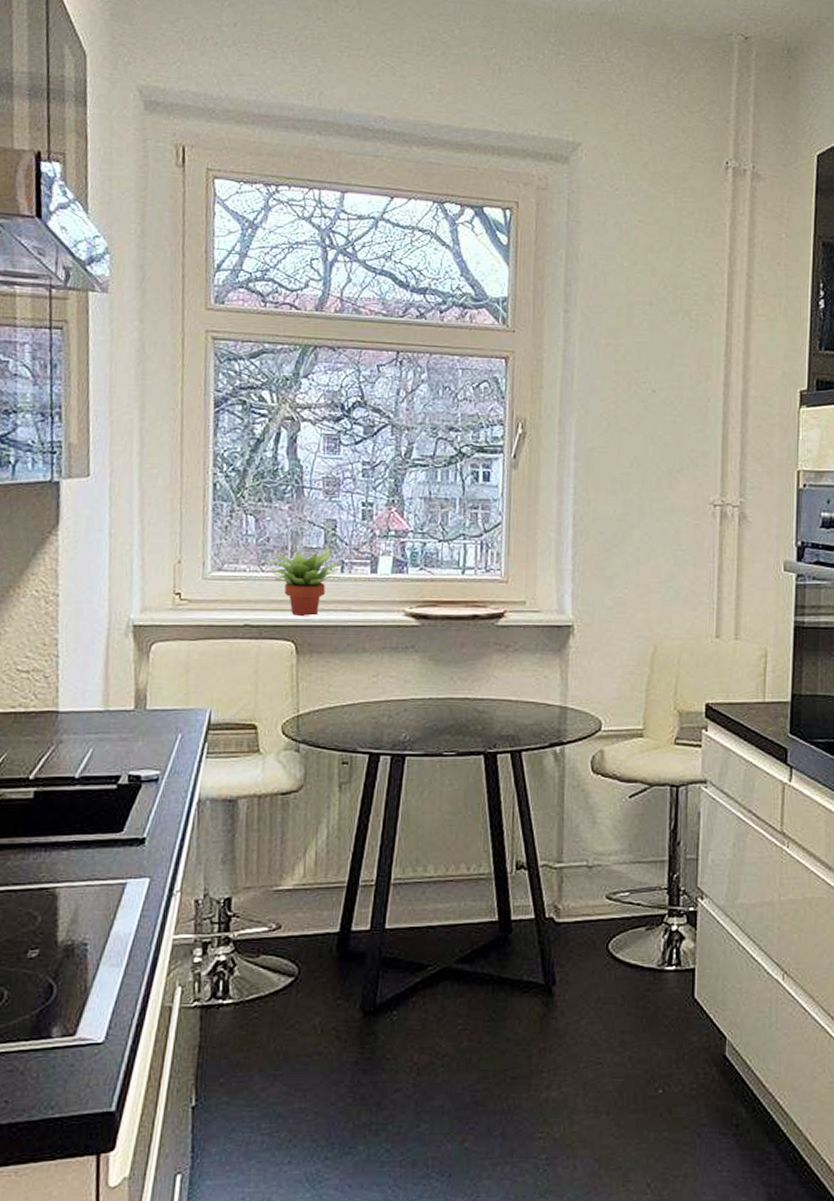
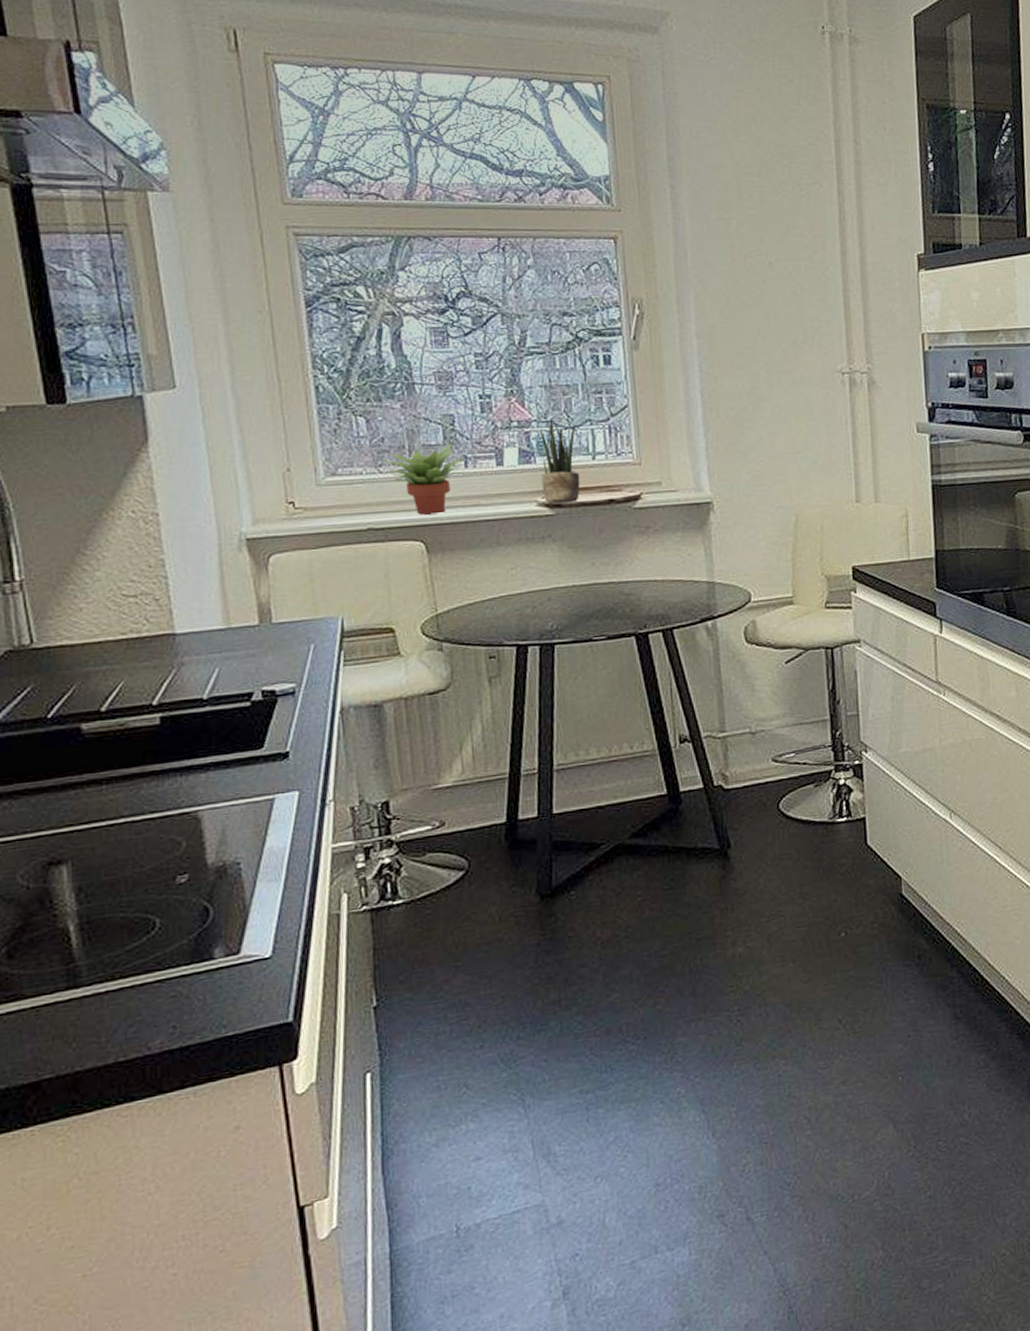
potted plant: none [411,530,449,616] -> present [540,418,581,504]

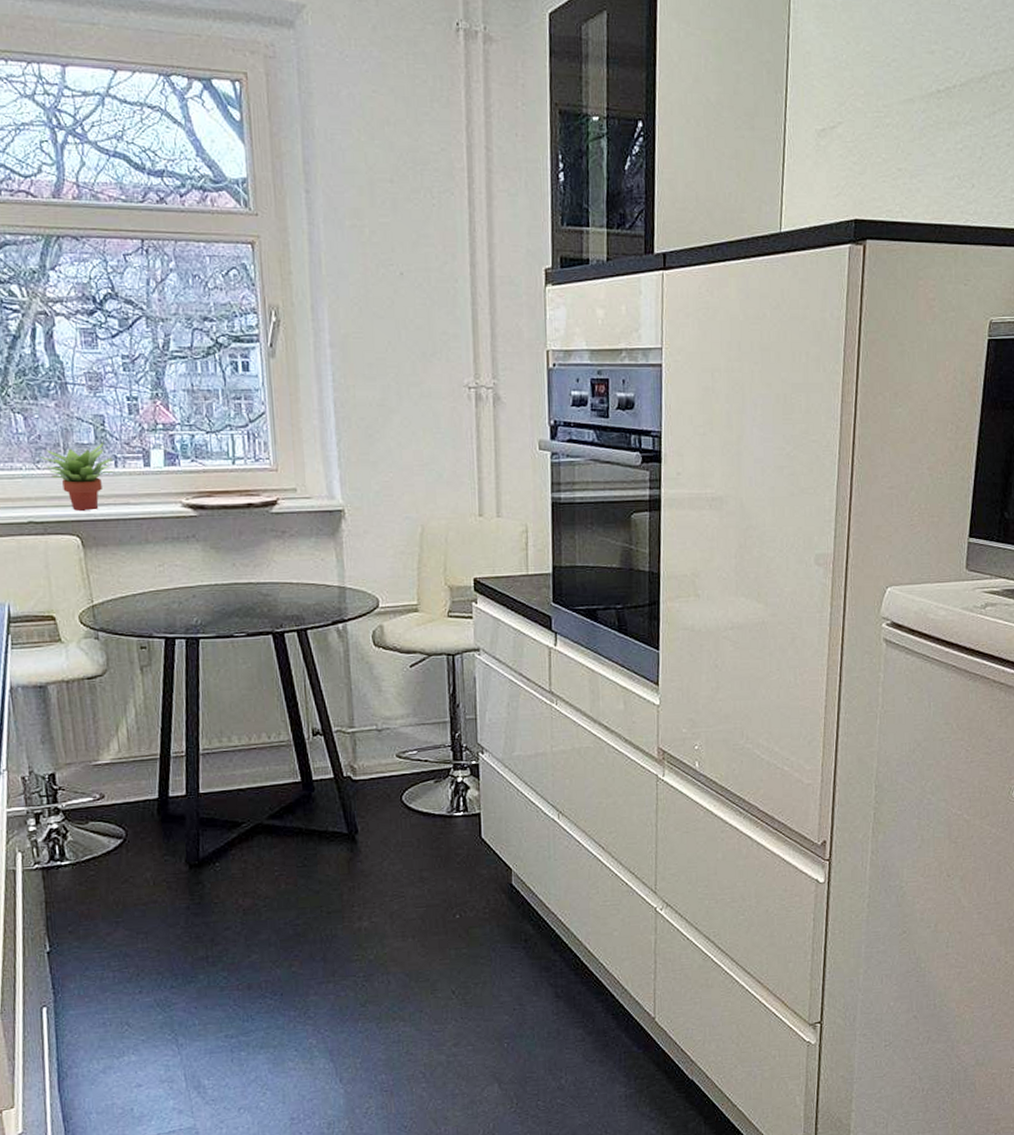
potted plant: present [540,418,581,504] -> none [184,422,222,506]

